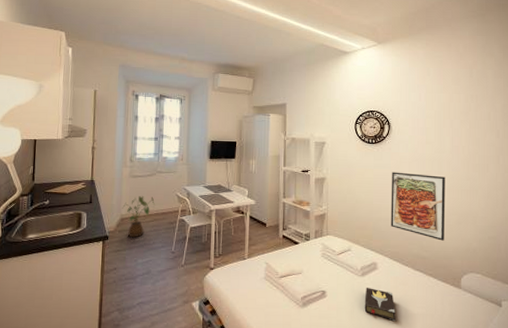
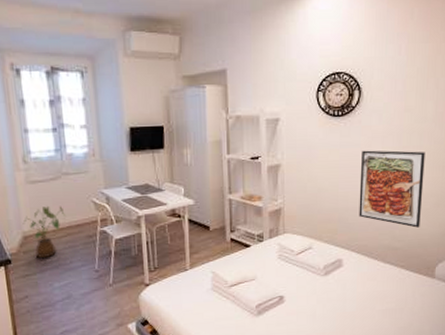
hardback book: present [364,288,396,321] -> none [327,287,362,319]

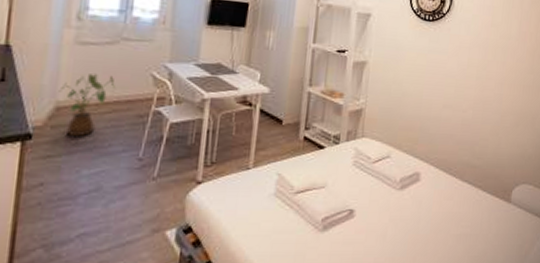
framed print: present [359,150,425,228] -> none [440,59,508,146]

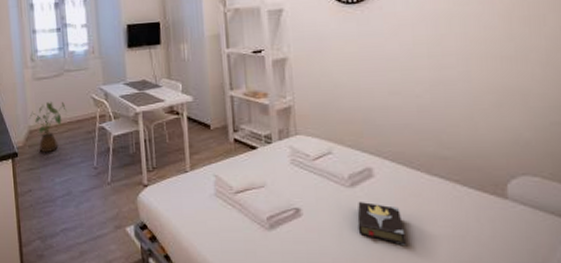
hardback book: none [399,204,436,244] -> present [357,202,406,245]

